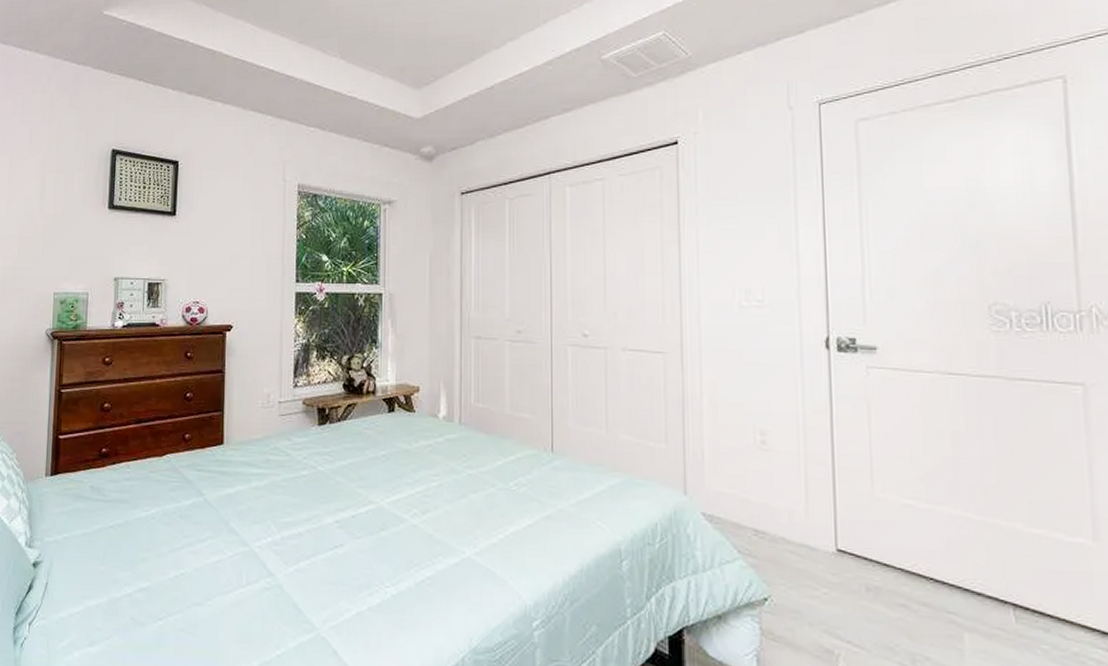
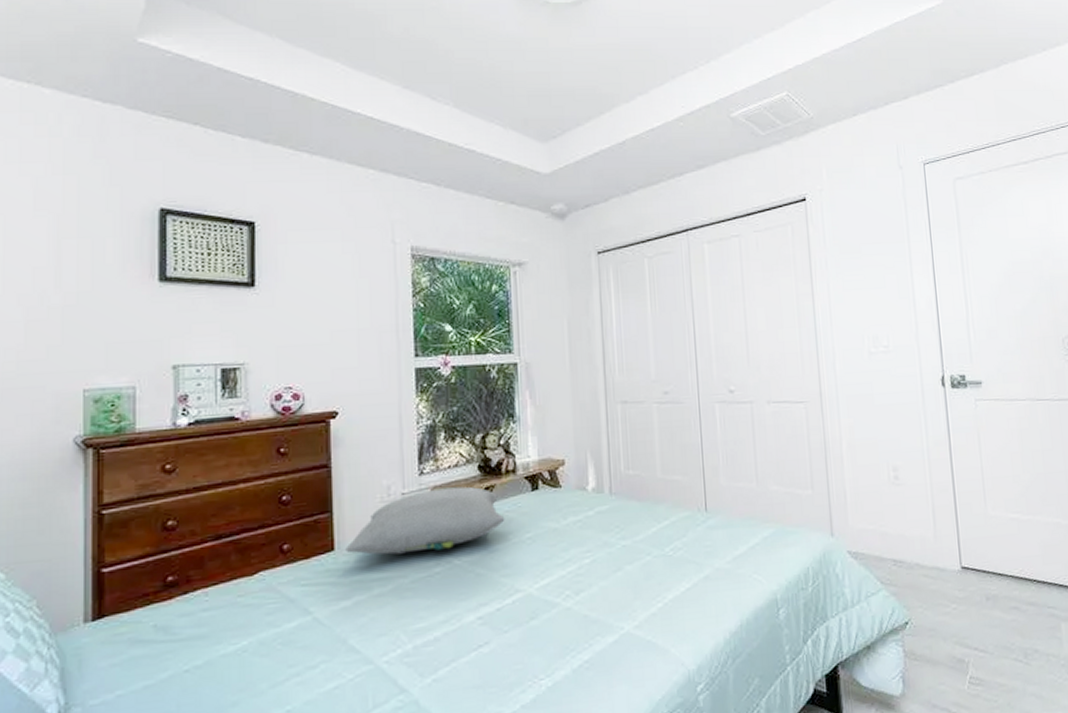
pillow: none [232,401,364,456] -> present [346,486,505,555]

